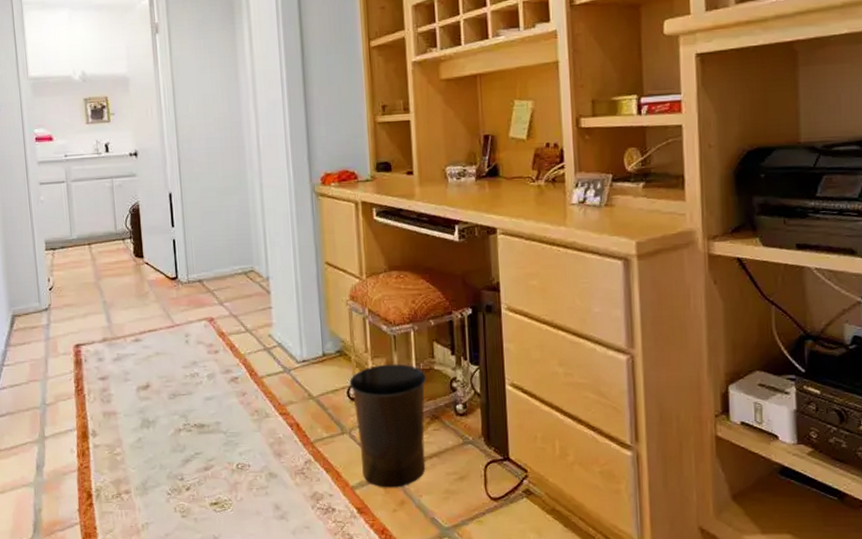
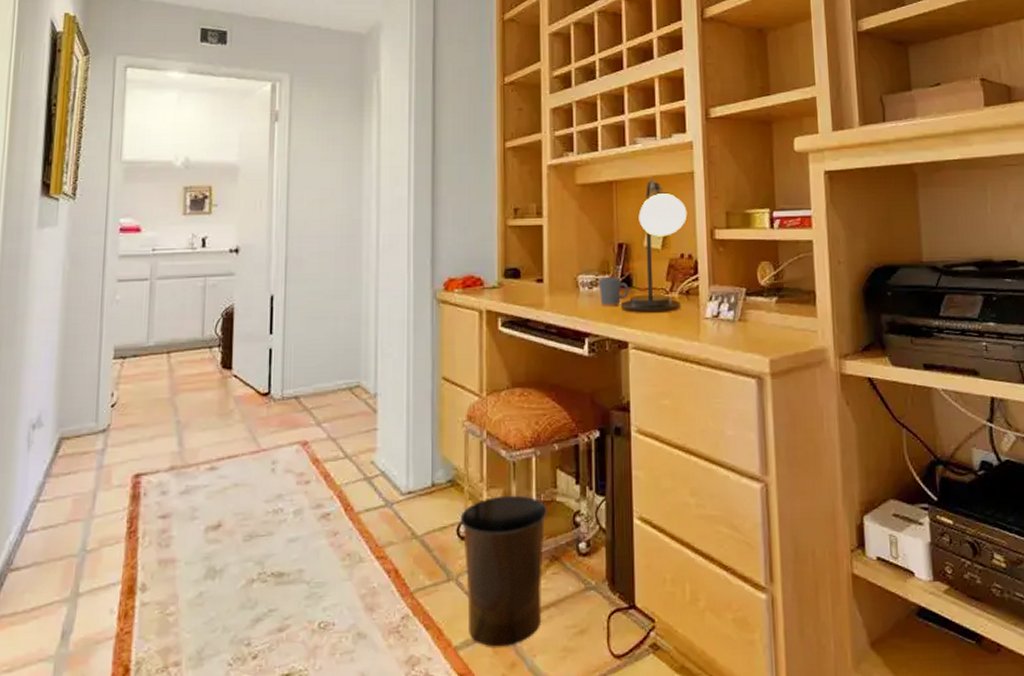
mug: none [466,167,496,195] -> present [598,276,629,306]
desk lamp: none [489,70,553,202] -> present [621,178,688,314]

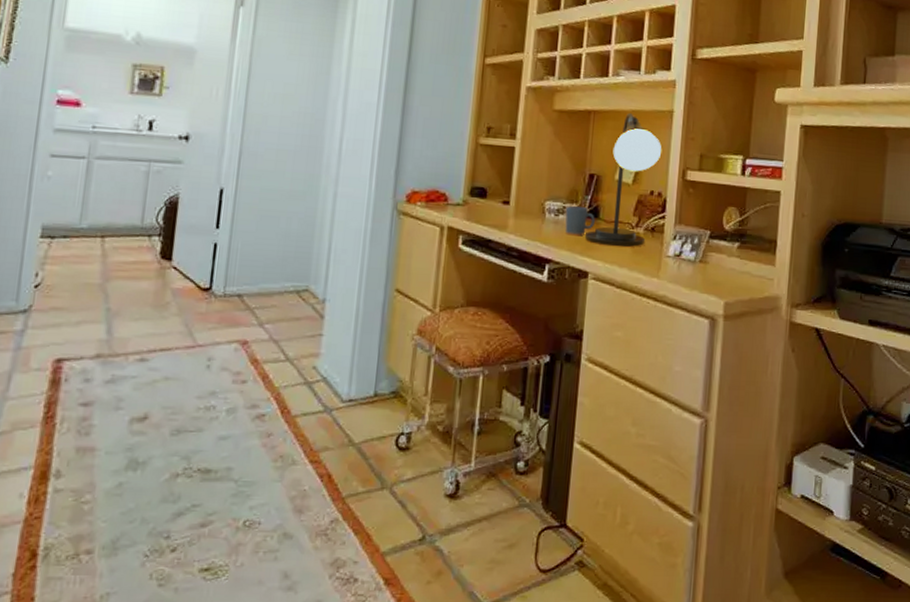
waste bin: present [460,495,547,647] -> none [398,410,490,555]

